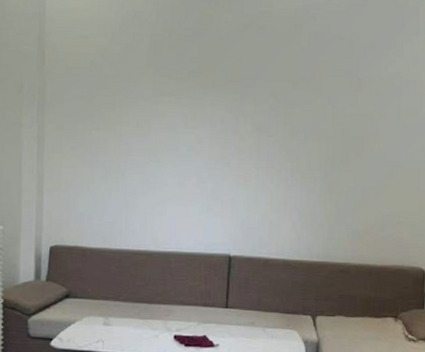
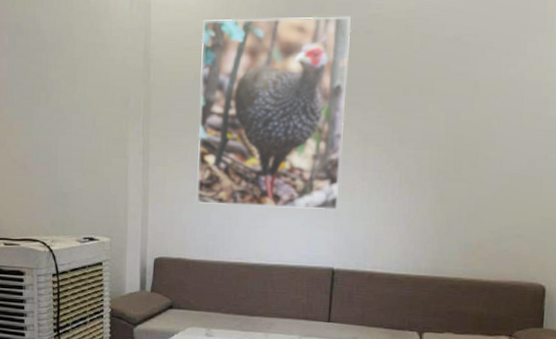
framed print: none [93,9,244,199] -> present [197,16,351,211]

